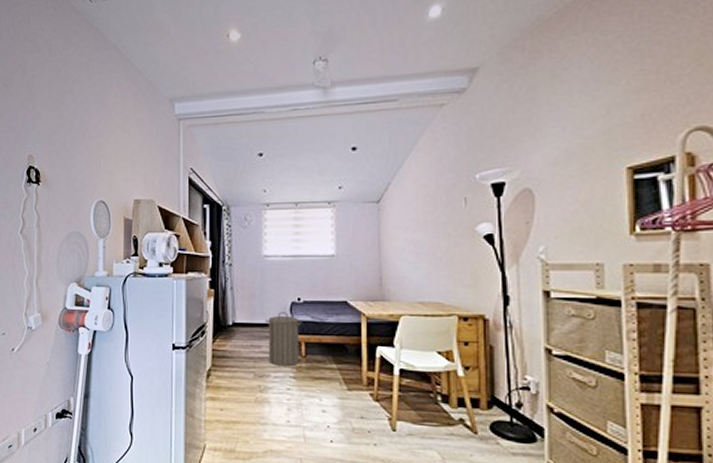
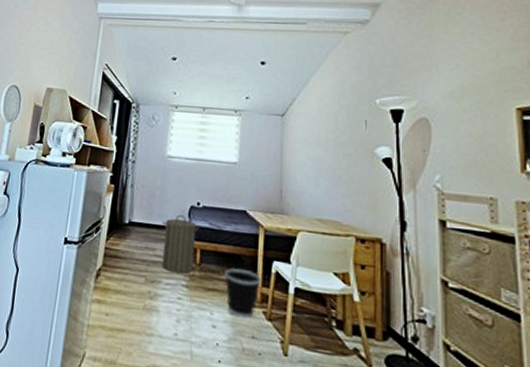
wastebasket: none [330,357,367,402] -> present [224,268,262,319]

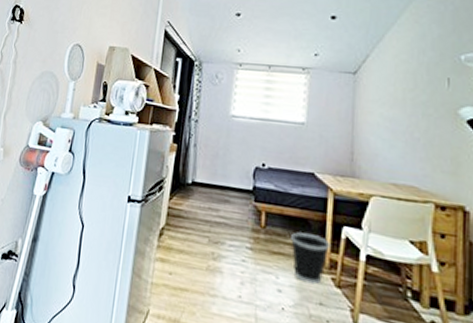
laundry hamper: present [161,215,200,274] -> none [225,176,265,237]

